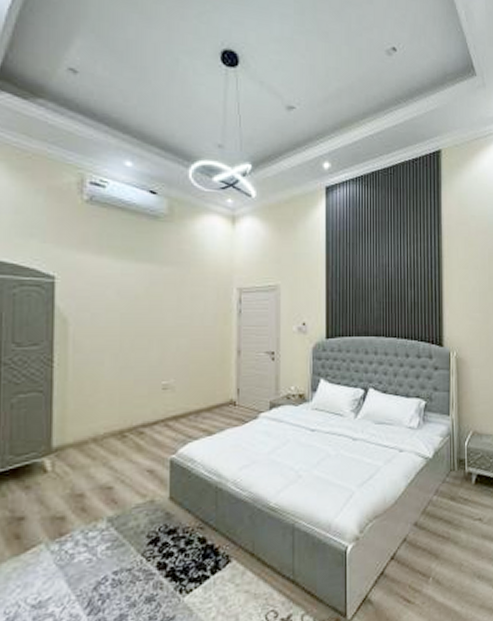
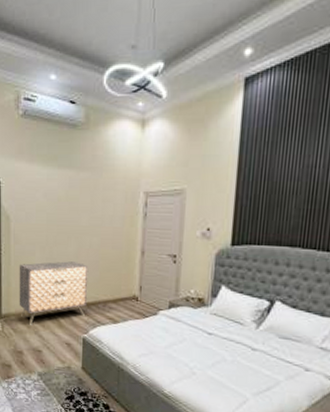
dresser: none [79,368,176,456] -> present [19,261,89,325]

